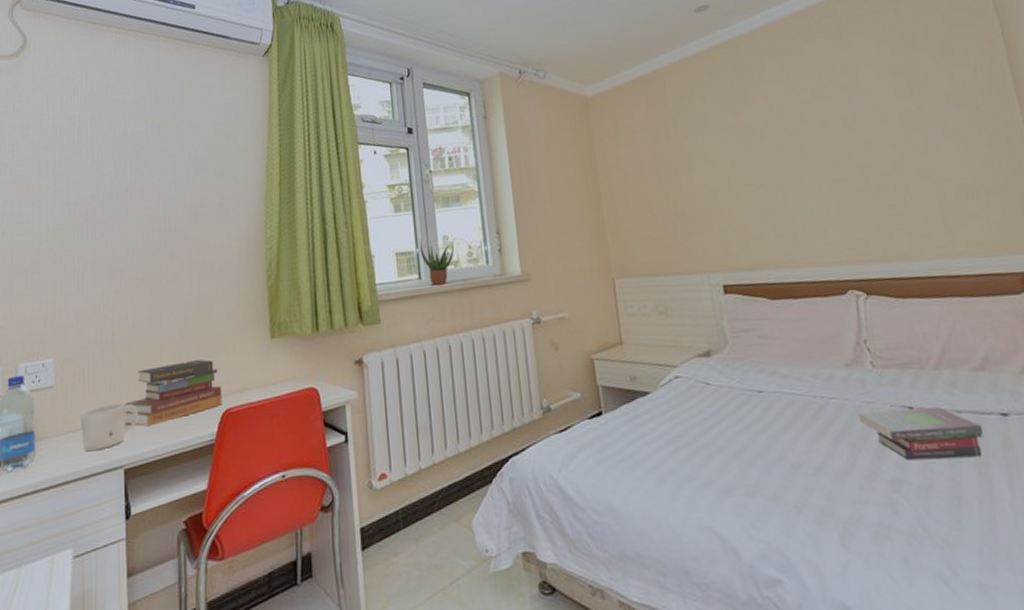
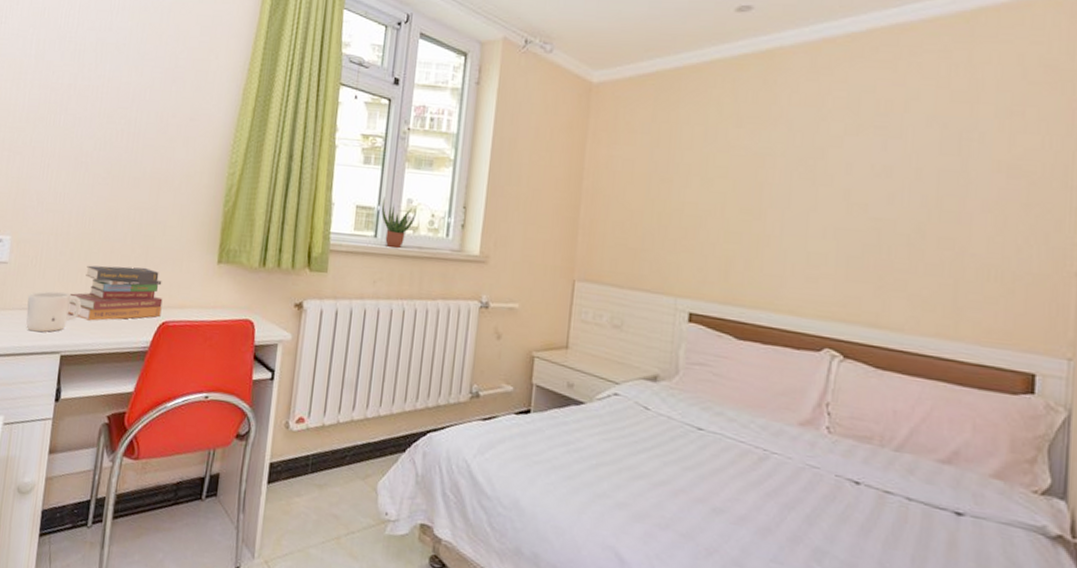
books: present [857,407,984,461] -> none [797,475,931,549]

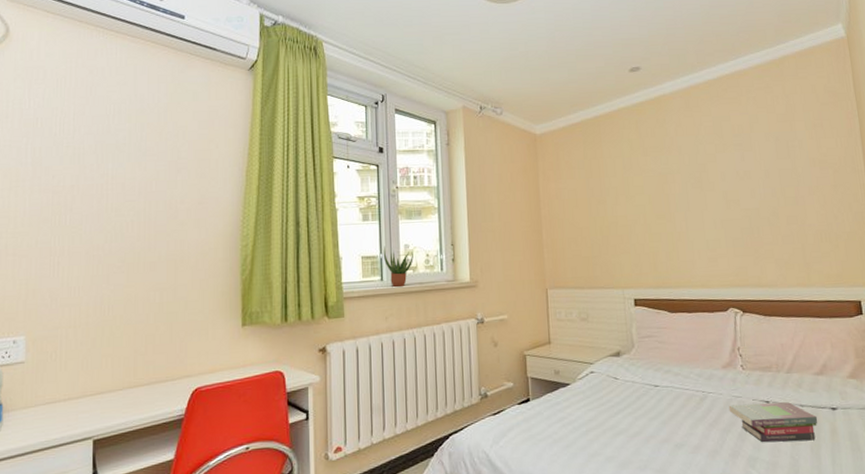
mug: present [26,291,81,332] -> none [50,379,109,424]
books: present [67,265,163,321] -> none [95,342,193,402]
books: none [797,475,931,549] -> present [728,402,818,443]

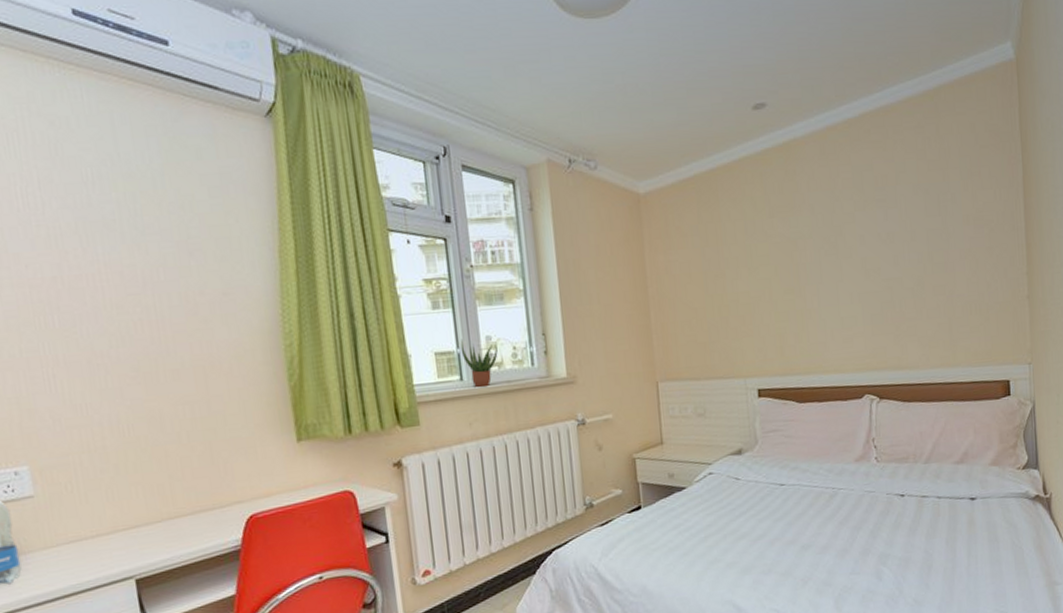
books: present [728,402,818,443] -> none [860,494,955,538]

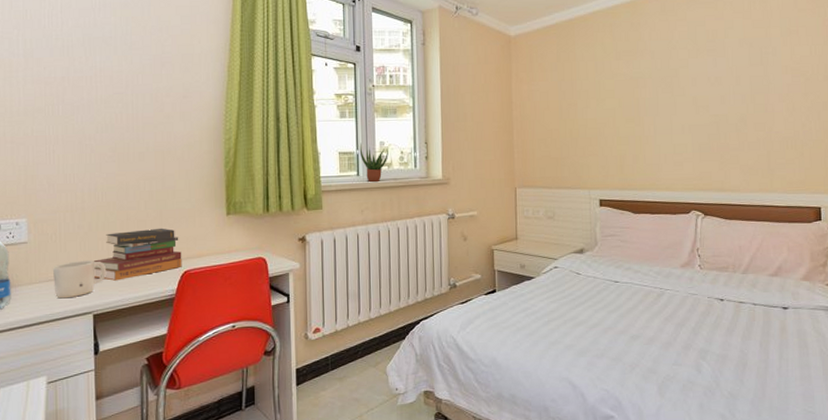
mug: none [72,511,146,564] -> present [52,259,106,299]
books: none [126,463,246,536] -> present [93,228,182,281]

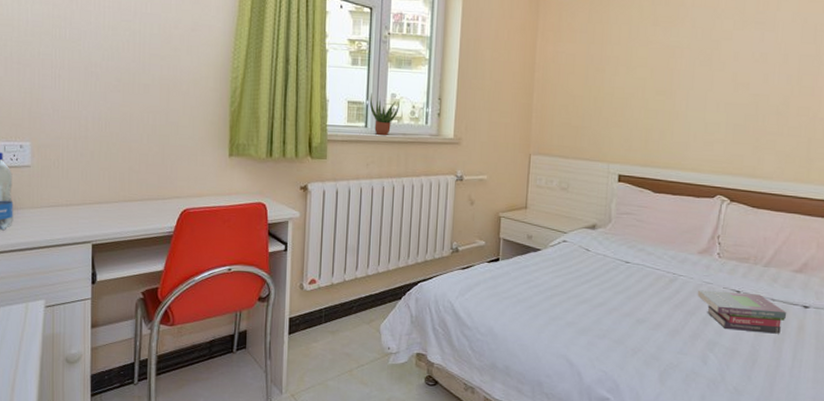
mug: present [52,259,106,299] -> none [54,189,106,226]
books: present [93,228,182,281] -> none [94,163,182,213]
books: none [684,300,769,337] -> present [697,290,787,334]

